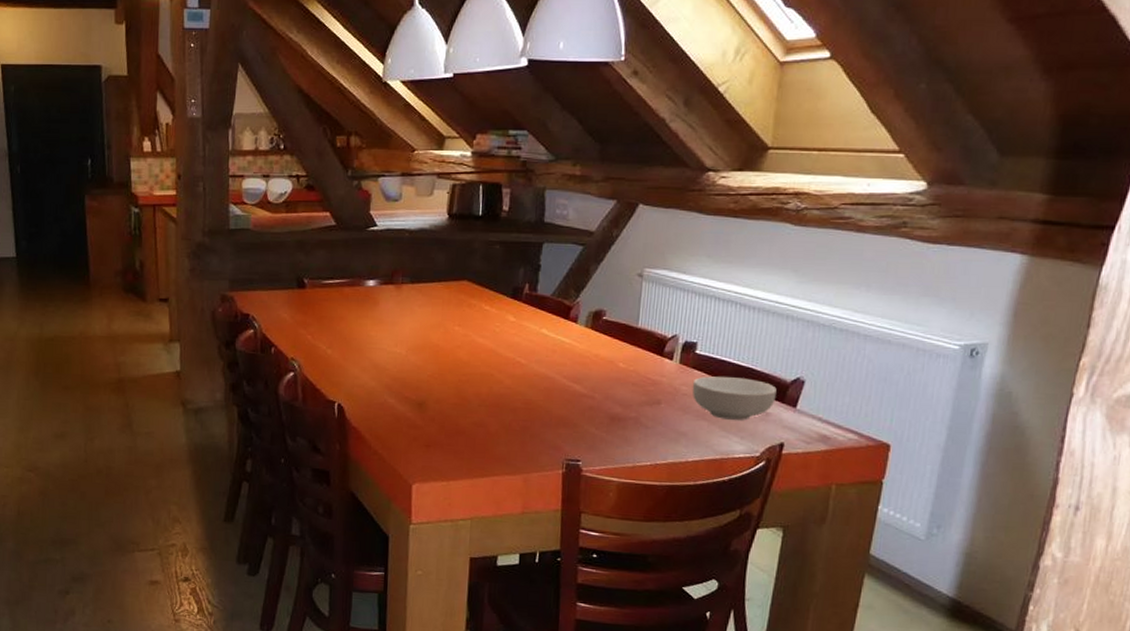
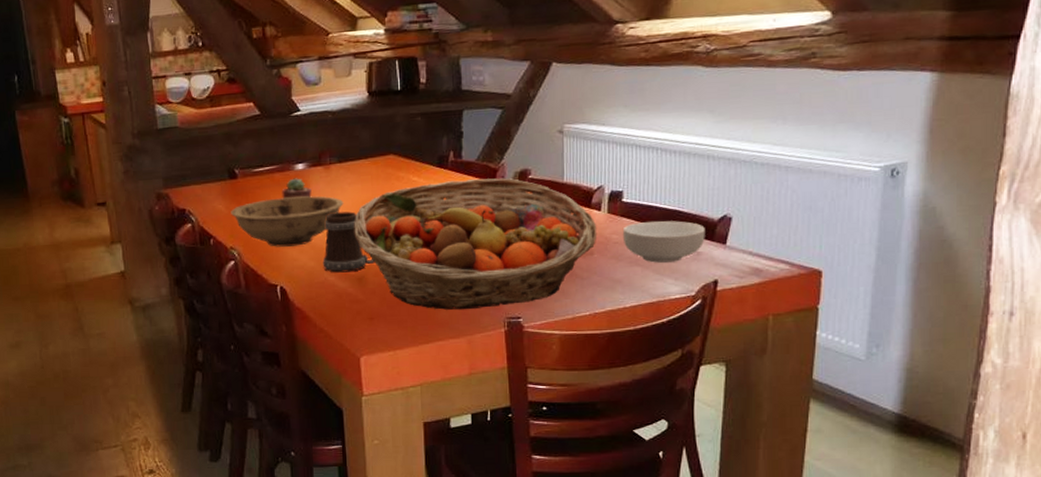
bowl: none [295,313,412,364] -> present [231,196,344,247]
potted succulent: none [349,294,380,316] -> present [282,178,312,199]
mug: none [384,333,438,396] -> present [322,211,376,273]
fruit basket: none [419,313,668,447] -> present [354,178,597,310]

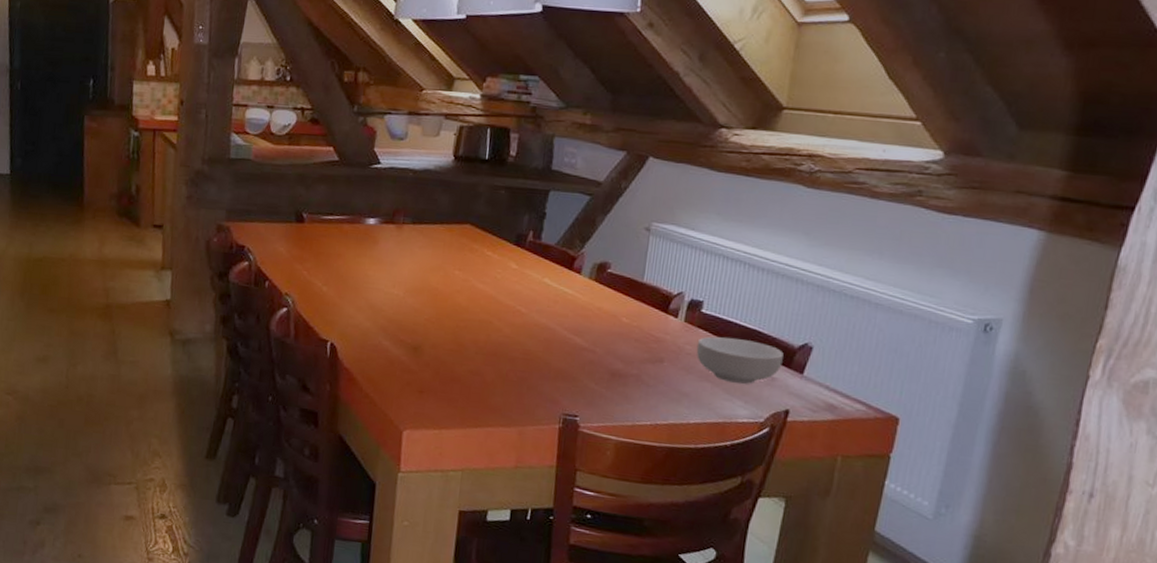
bowl: present [231,196,344,247] -> none [291,249,411,304]
potted succulent: present [282,178,312,199] -> none [347,232,380,255]
mug: present [322,211,376,273] -> none [379,274,435,340]
fruit basket: present [354,178,597,310] -> none [417,260,672,402]

